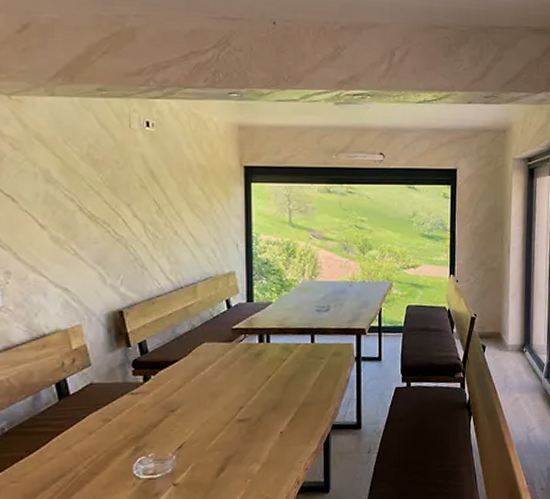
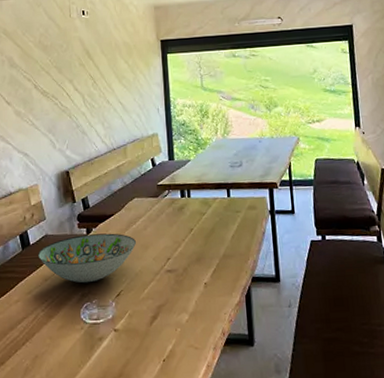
decorative bowl: none [80,381,205,436] -> present [38,233,137,284]

